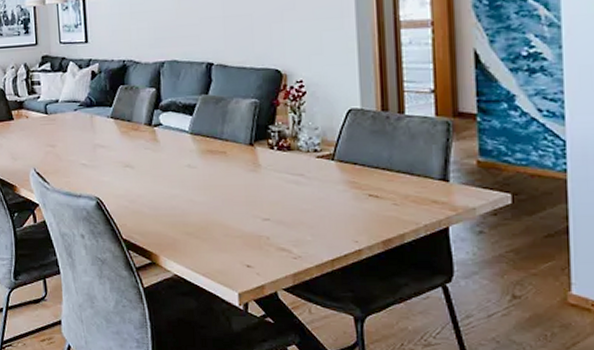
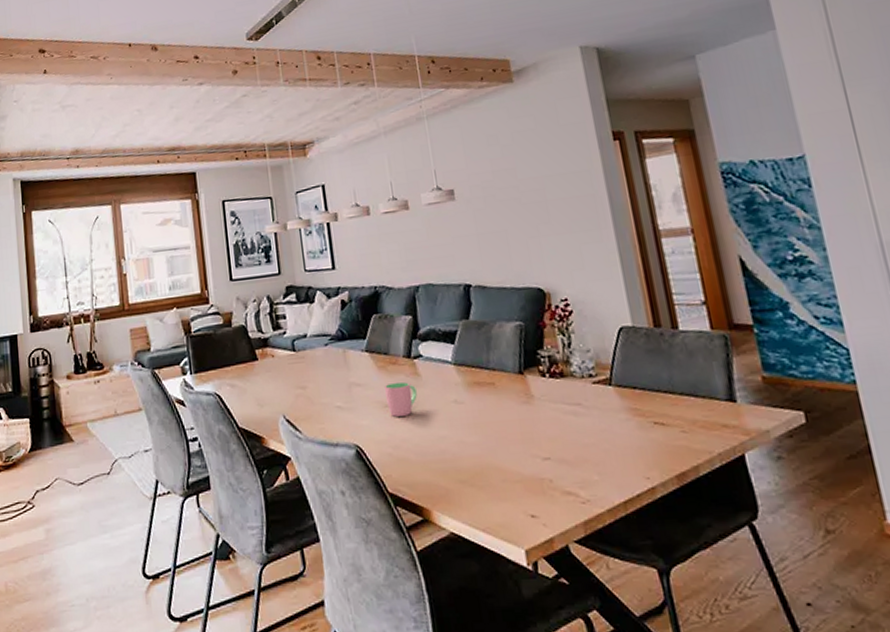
cup: none [125,146,155,176] -> present [383,381,417,417]

